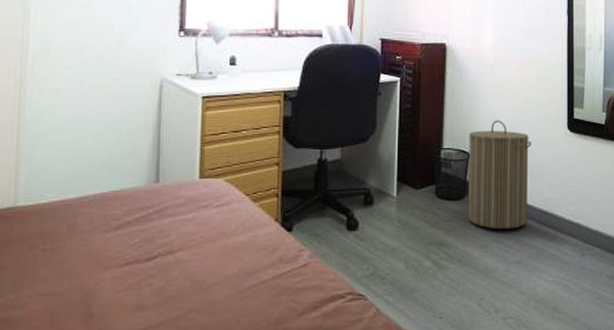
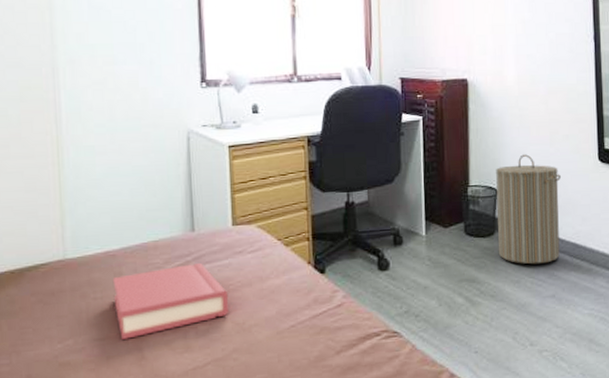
hardback book: none [64,215,190,295] -> present [112,262,229,340]

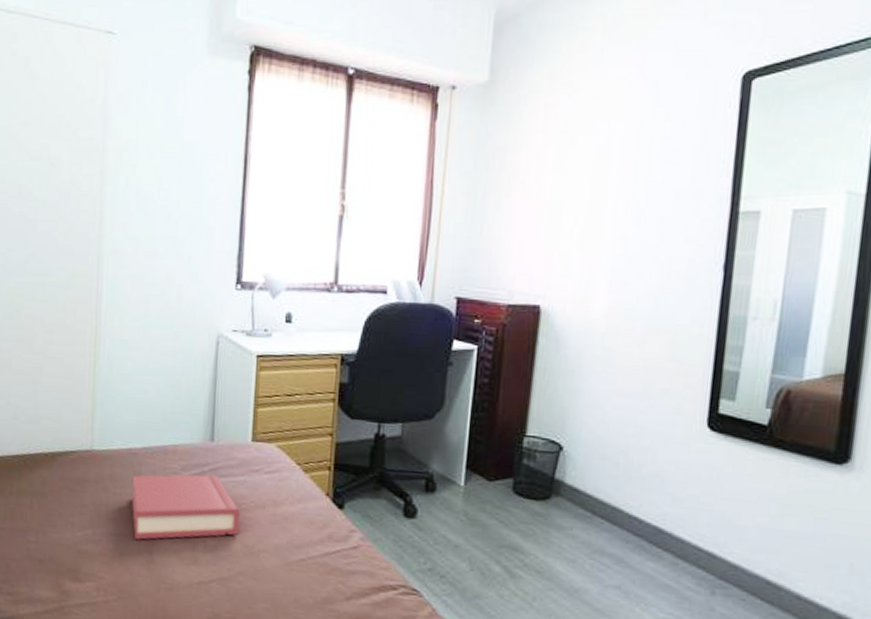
laundry hamper: present [496,154,561,265] -> none [552,406,650,546]

